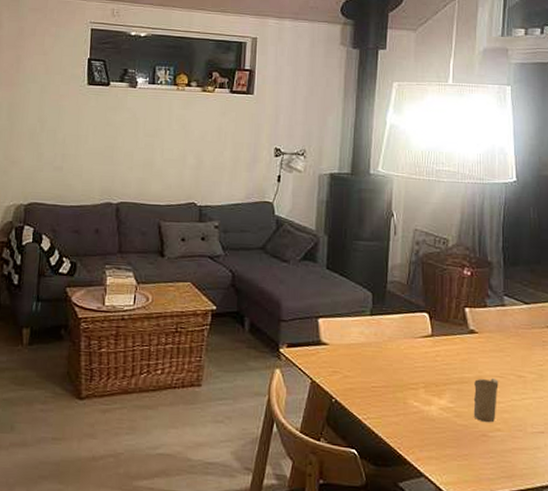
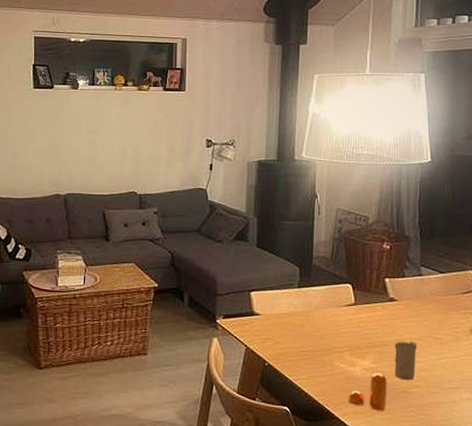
pepper shaker: none [423,414,465,457] -> present [349,373,387,411]

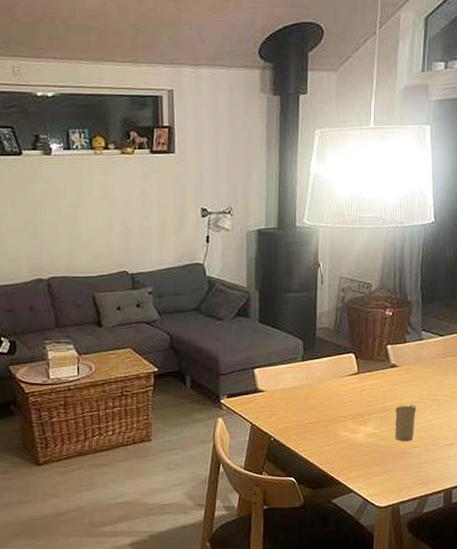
pepper shaker: present [349,373,387,411] -> none [352,437,388,473]

